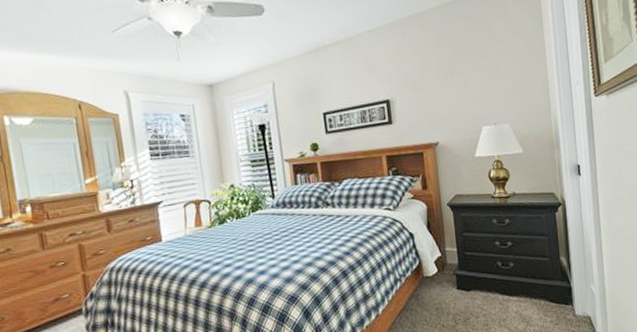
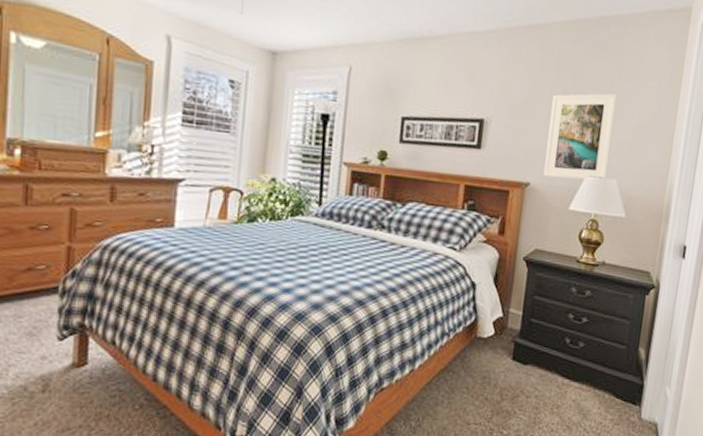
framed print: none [441,54,500,134] -> present [543,93,618,180]

